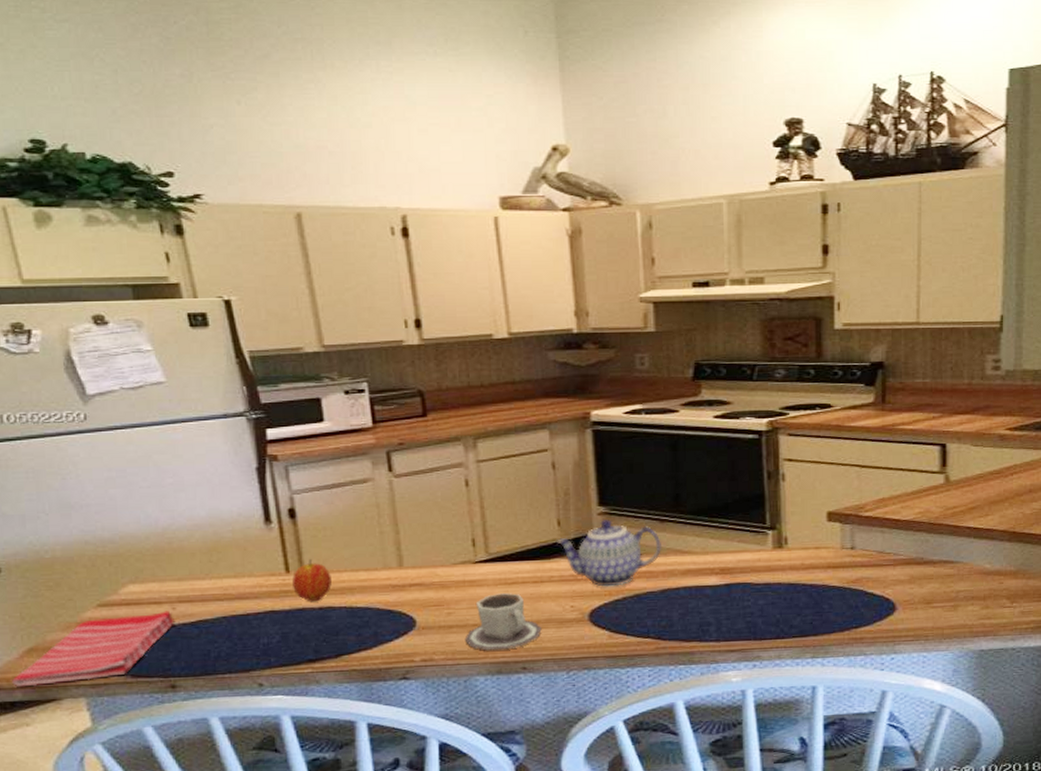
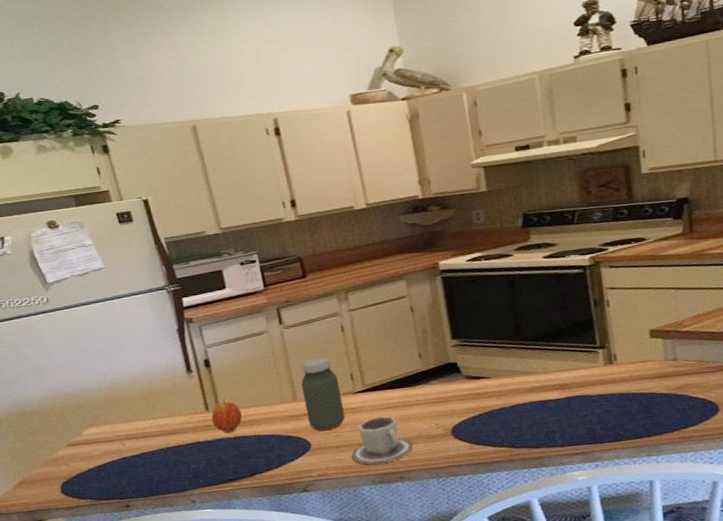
dish towel: present [12,610,174,687] -> none [9,446,125,512]
jar: none [410,516,462,606] -> present [301,357,345,431]
teapot: present [555,519,661,587] -> none [418,350,508,406]

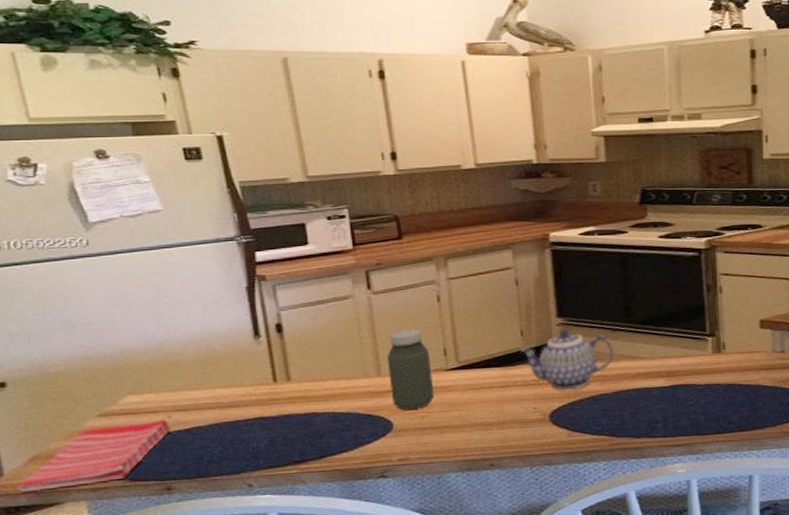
dish towel: none [9,446,125,512] -> present [17,419,170,493]
fruit: present [211,399,242,433] -> none [280,370,316,409]
cup: present [351,416,413,465] -> none [437,397,507,450]
teapot: none [418,350,508,406] -> present [519,329,614,390]

